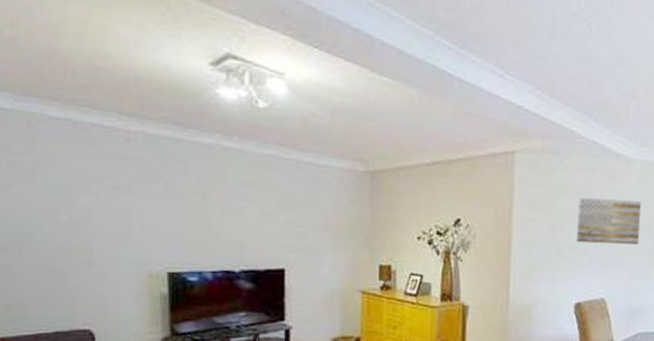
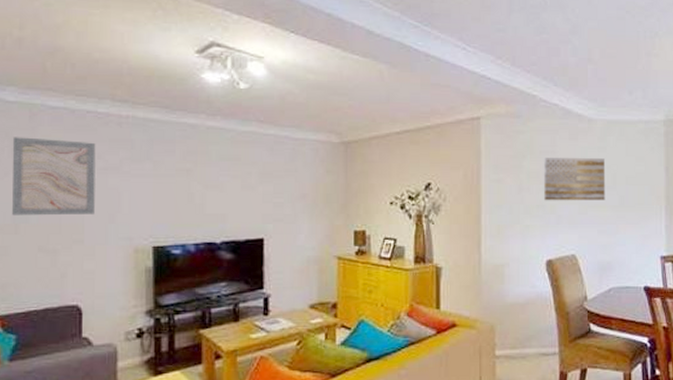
wall art: none [10,148,104,236] -> present [12,137,96,216]

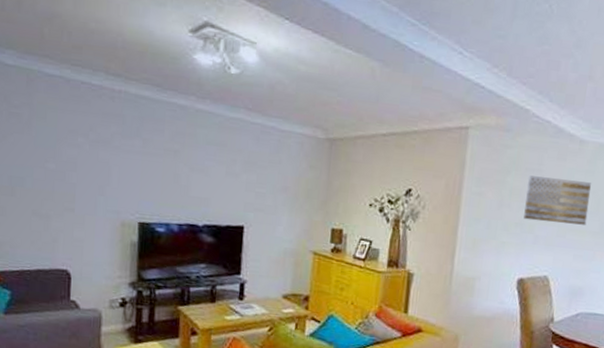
wall art: present [12,137,96,216] -> none [9,101,89,185]

